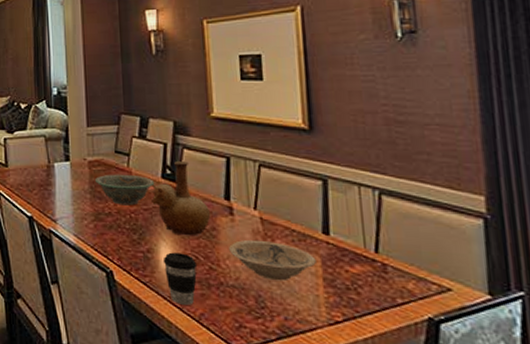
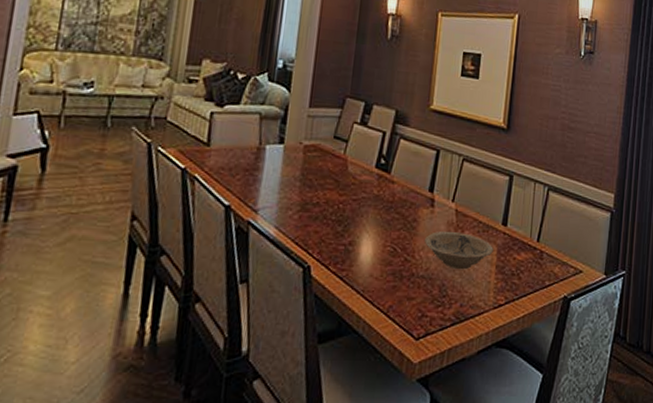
decorative bowl: present [95,174,155,206] -> none [308,161,368,196]
vase: present [152,161,210,235] -> none [362,151,414,227]
coffee cup: present [163,252,198,305] -> none [362,244,395,298]

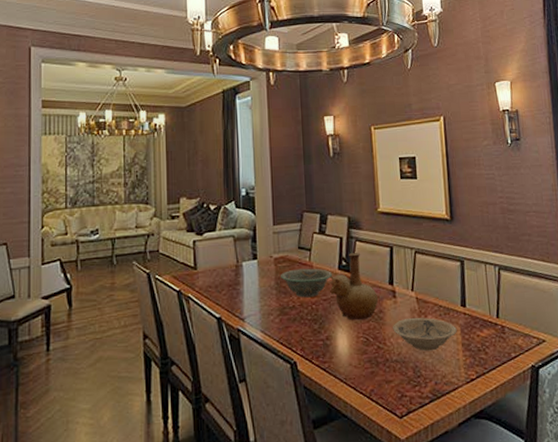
decorative bowl: none [308,161,368,196] -> present [281,268,333,298]
vase: none [362,151,414,227] -> present [330,253,378,320]

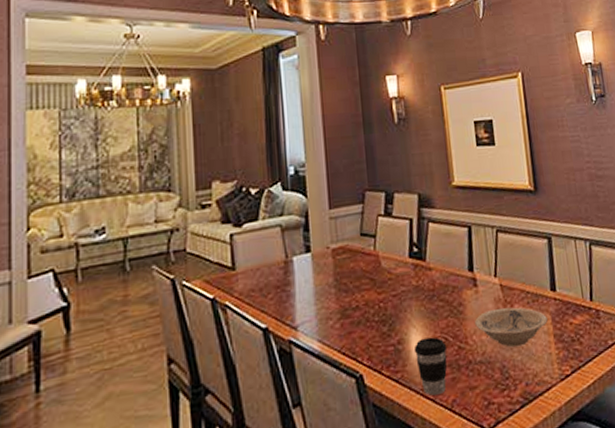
decorative bowl: present [281,268,333,298] -> none [340,258,403,296]
vase: present [330,253,378,320] -> none [400,236,457,318]
coffee cup: none [339,336,368,384] -> present [414,337,448,396]

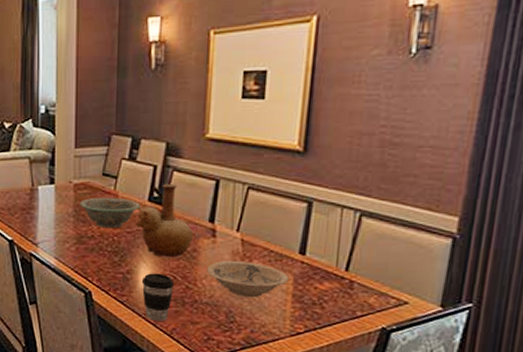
decorative bowl: none [340,258,403,296] -> present [80,197,141,229]
vase: none [400,236,457,318] -> present [136,184,193,257]

